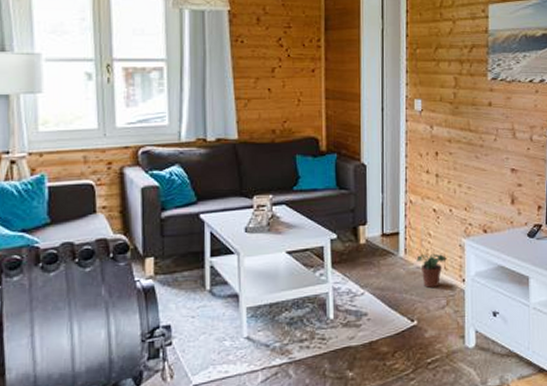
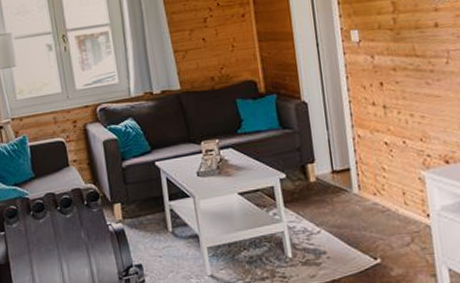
potted plant: present [416,253,447,289] -> none [372,188,406,225]

